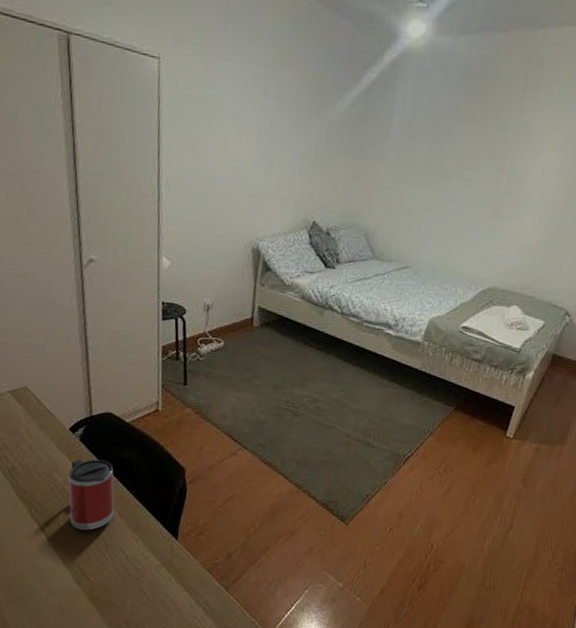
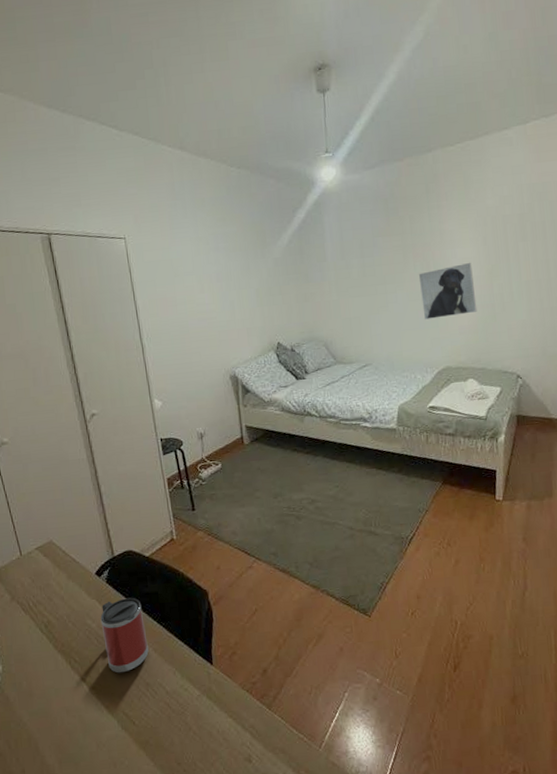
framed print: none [482,173,553,233] -> present [418,262,477,319]

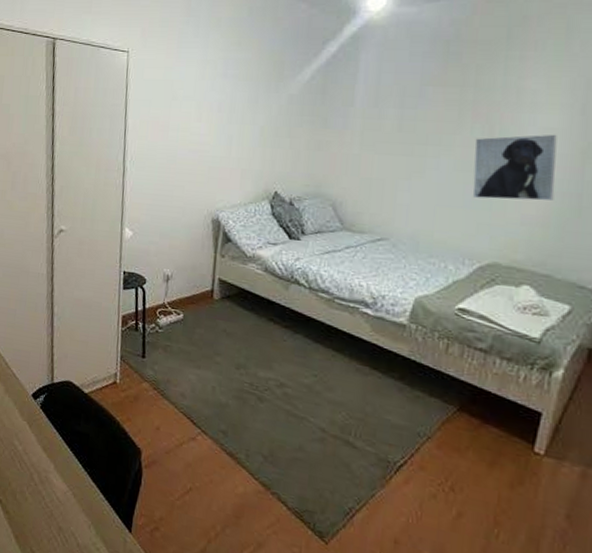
mug: present [100,597,149,673] -> none [26,427,70,508]

